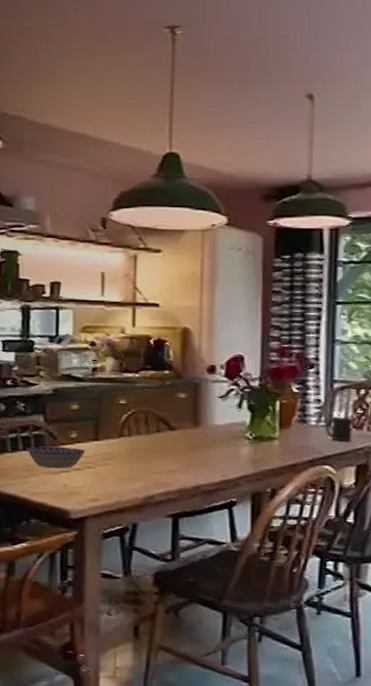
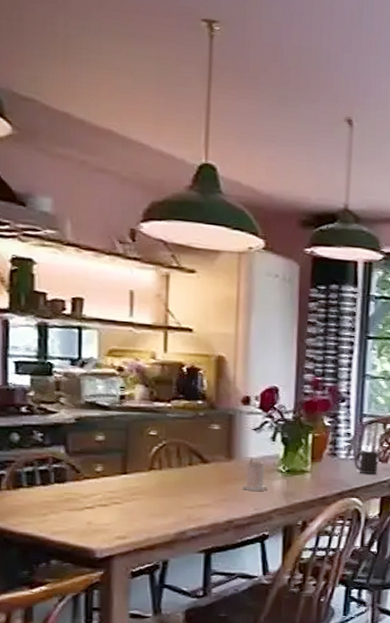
bowl: present [26,446,85,469] -> none [44,480,112,505]
candle: none [209,426,234,458] -> present [242,459,267,491]

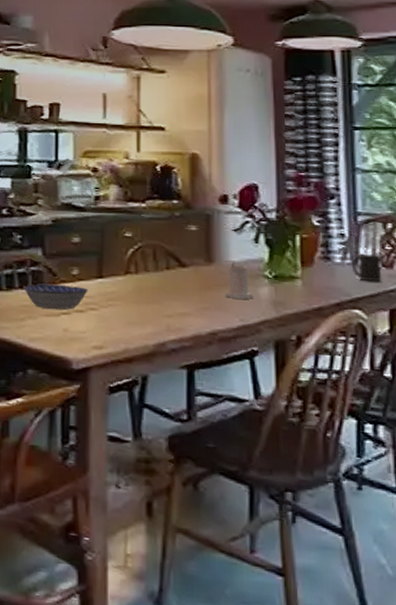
bowl: none [44,480,112,505] -> present [22,283,88,310]

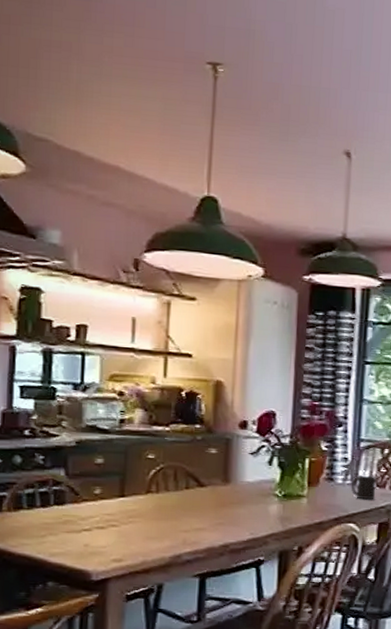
bowl: present [22,283,88,310] -> none [44,502,110,527]
candle: present [225,262,253,299] -> none [238,483,263,515]

